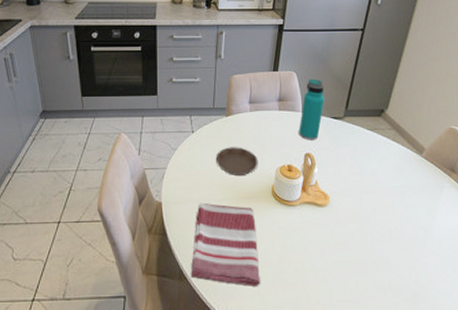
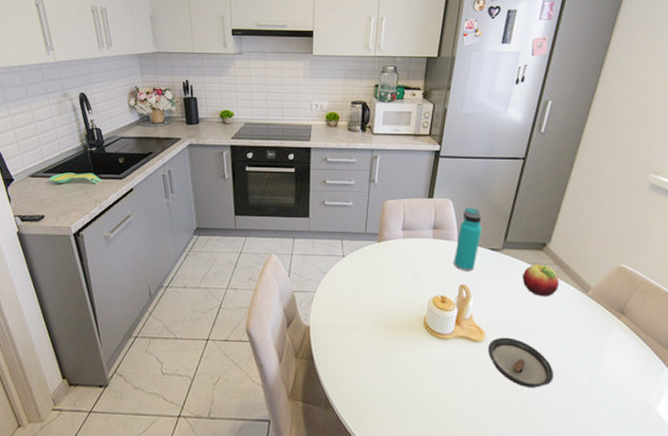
dish towel: present [190,202,260,286] -> none [336,329,409,421]
saucer: present [215,147,258,175] -> none [366,274,410,304]
saucer: none [333,200,392,245] -> present [488,337,553,388]
fruit: none [362,129,397,161] -> present [522,263,560,297]

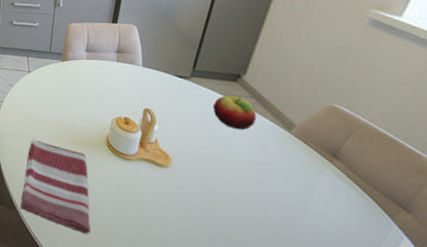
dish towel: none [336,329,409,421] -> present [20,139,90,234]
water bottle: present [454,207,482,272] -> none [138,34,169,97]
saucer: present [488,337,553,388] -> none [175,165,250,223]

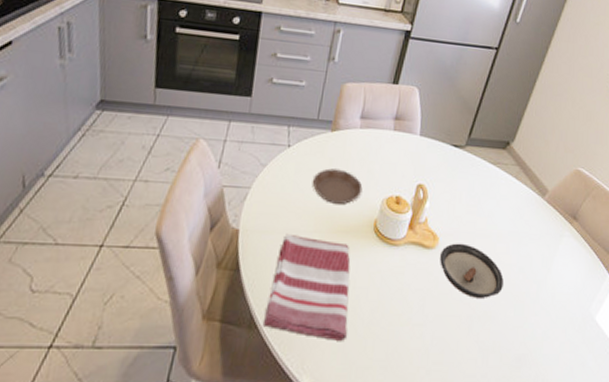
saucer: none [50,90,93,121] -> present [312,168,363,204]
saucer: none [175,165,250,223] -> present [440,243,504,298]
fruit: present [212,94,257,130] -> none [482,163,519,200]

